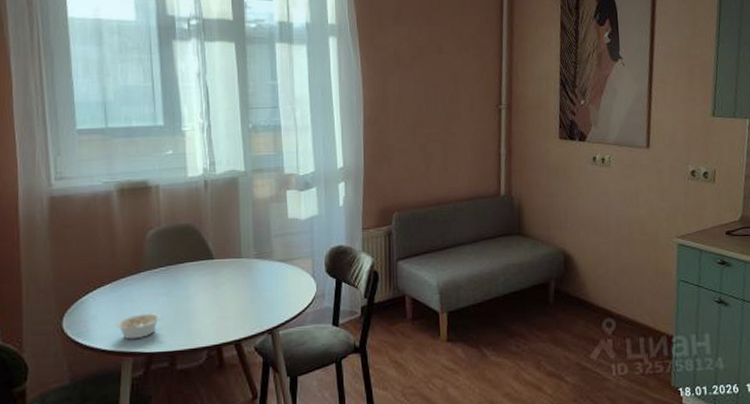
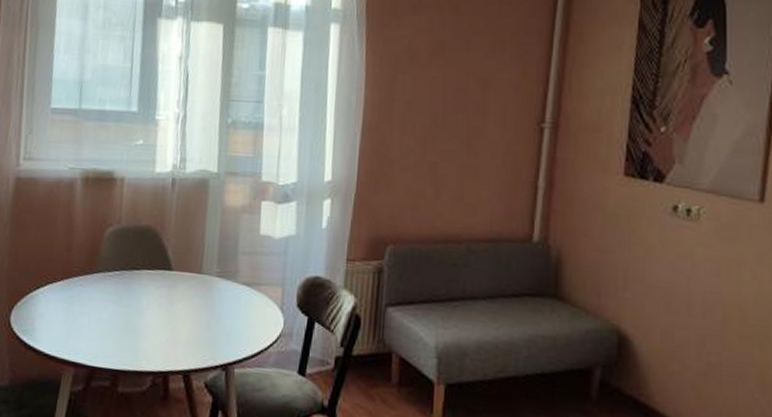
legume: present [115,313,164,340] -> none [61,320,111,349]

